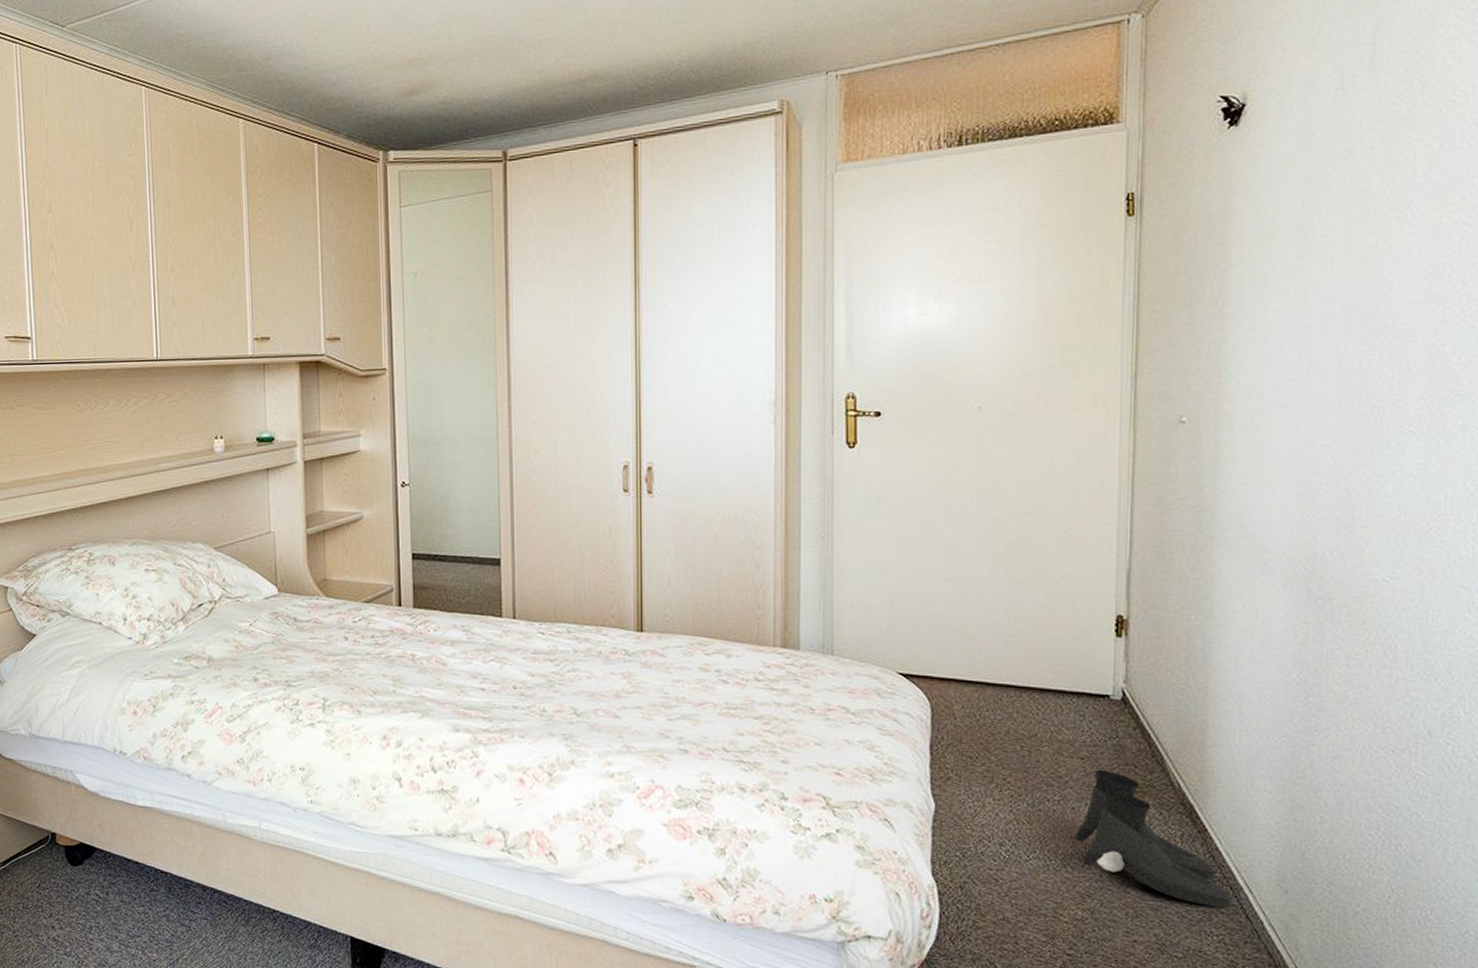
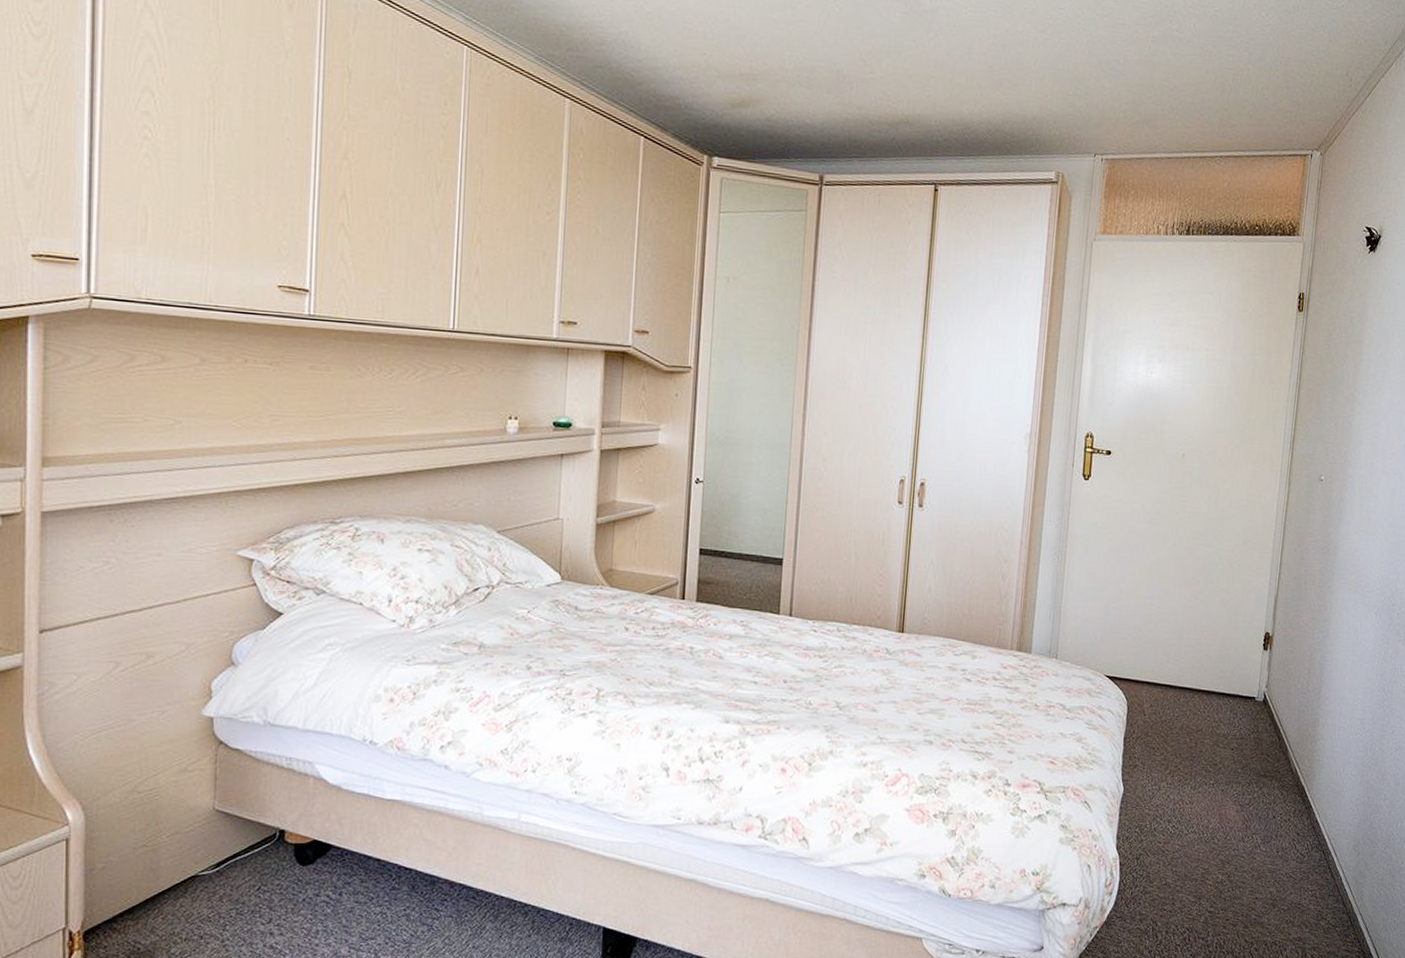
boots: present [1074,769,1232,908] -> none [1221,758,1323,869]

